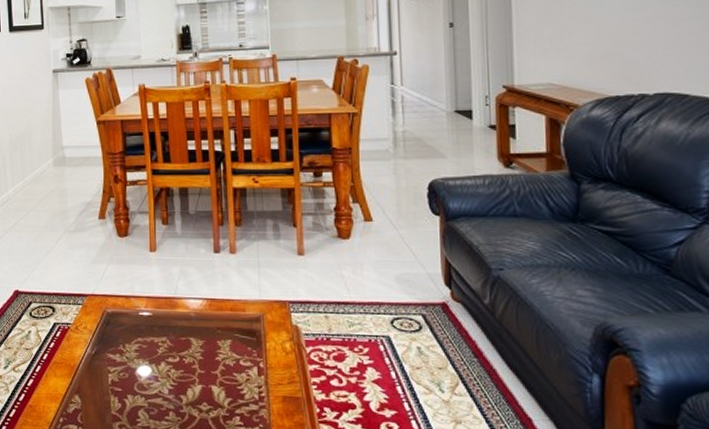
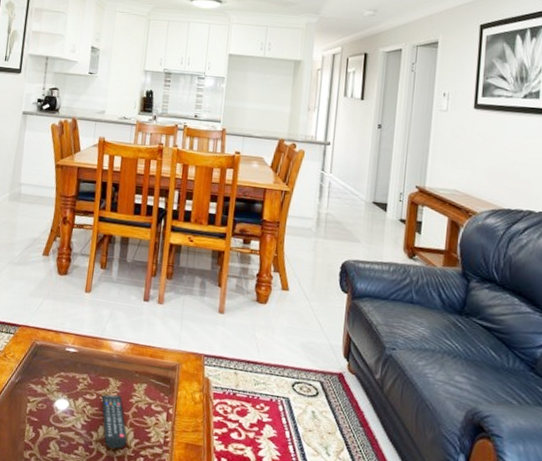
remote control: none [185,355,220,411] -> present [101,394,128,449]

